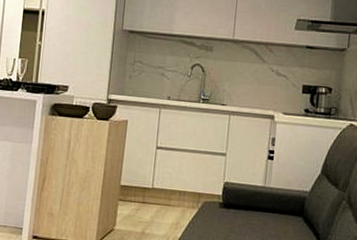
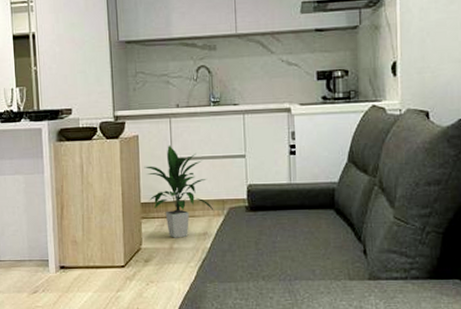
indoor plant: none [128,133,190,225] -> present [144,144,214,238]

